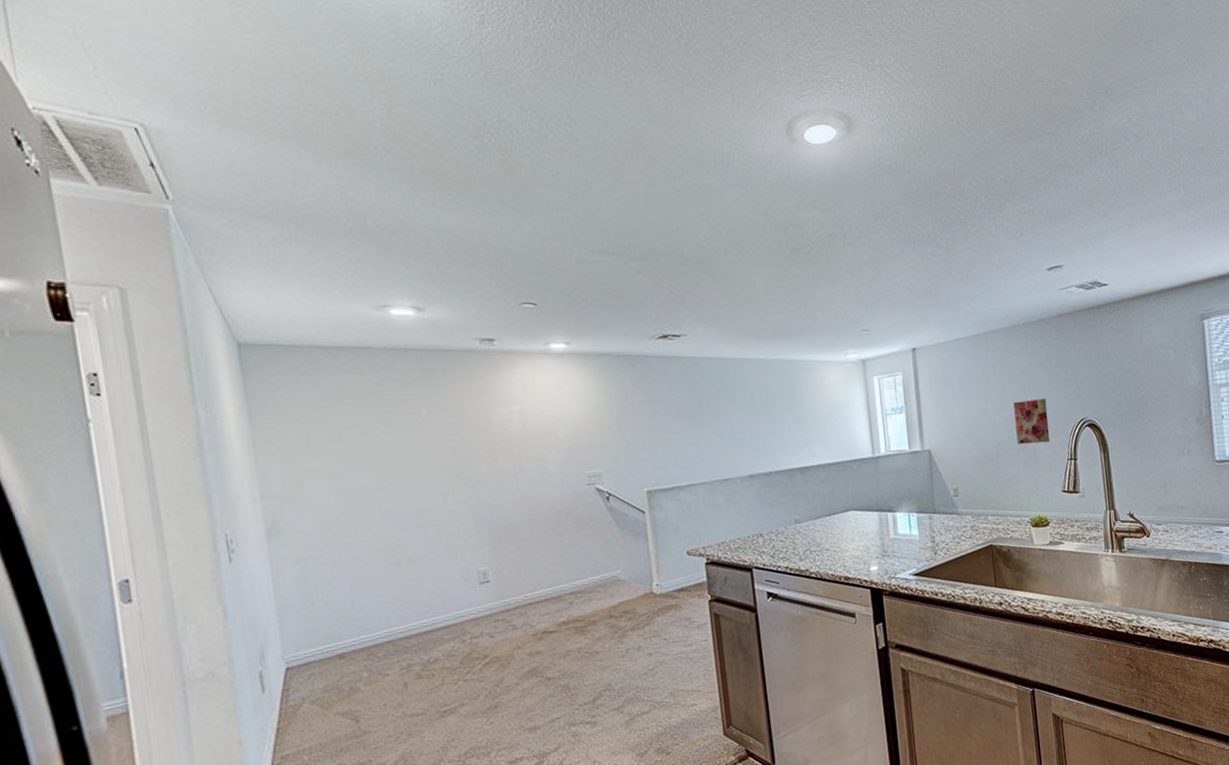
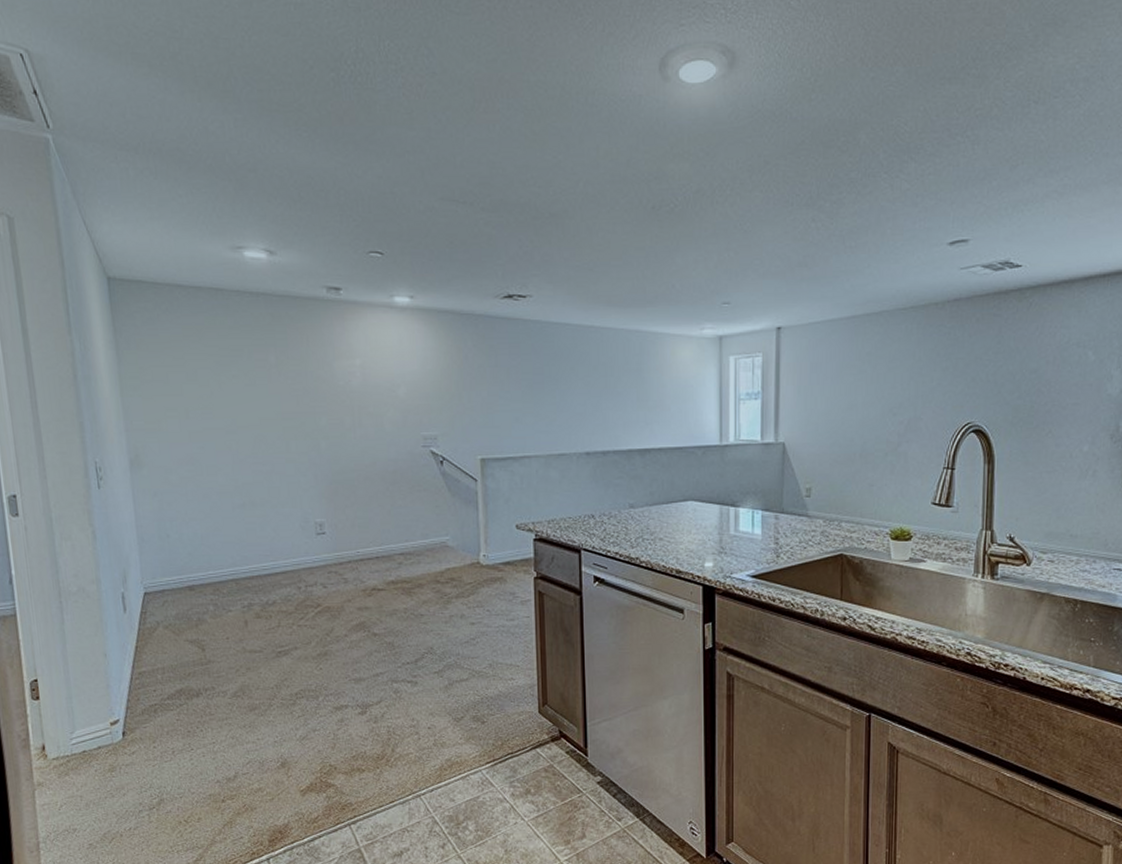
wall art: present [1013,399,1050,444] -> none [886,396,927,447]

